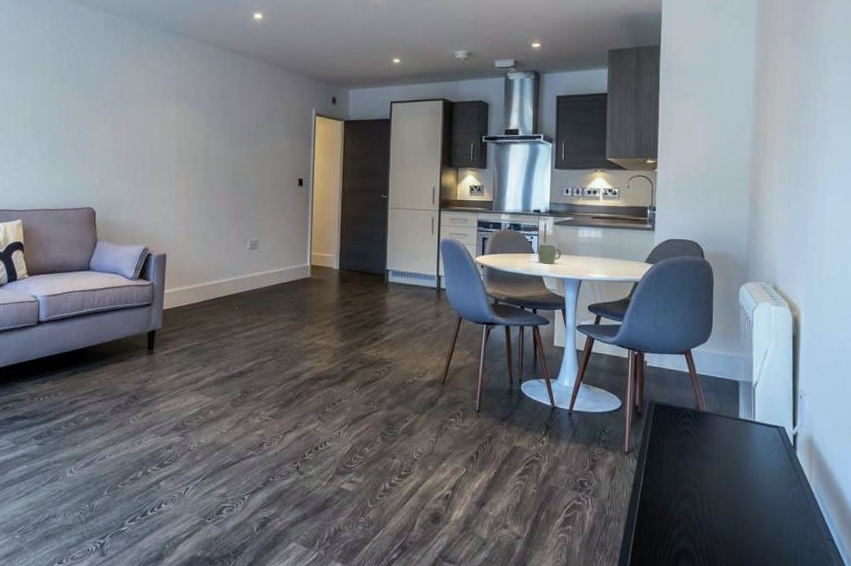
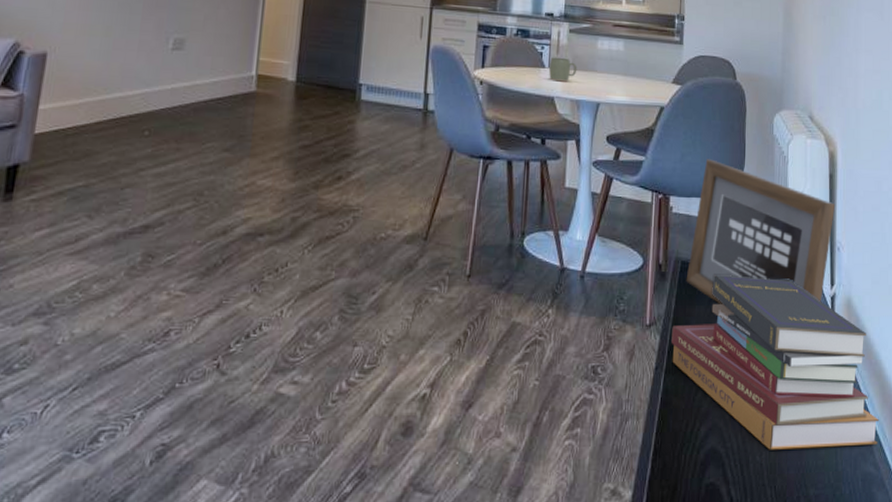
books: none [647,414,838,554] -> present [671,274,879,450]
picture frame: none [659,323,799,439] -> present [686,159,836,304]

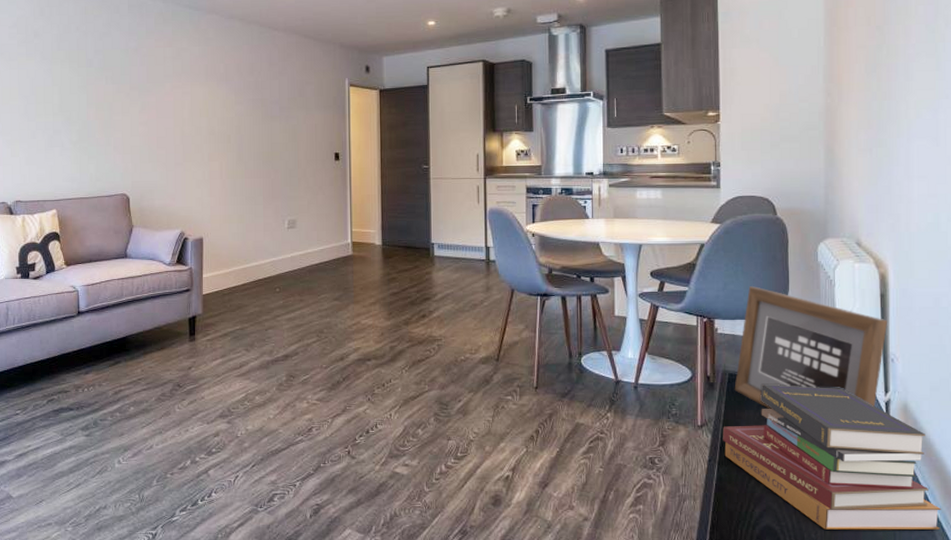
mug: present [549,57,578,82] -> none [593,209,619,229]

